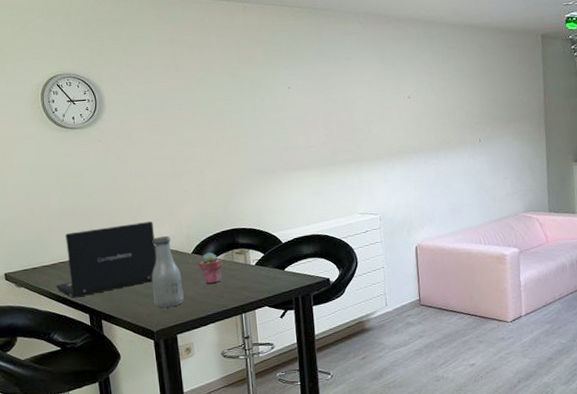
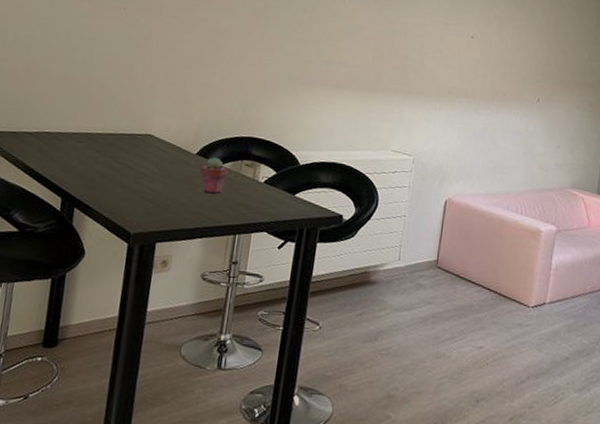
laptop: present [55,221,157,298] -> none [31,101,161,177]
bottle: present [151,235,184,308] -> none [139,127,179,210]

